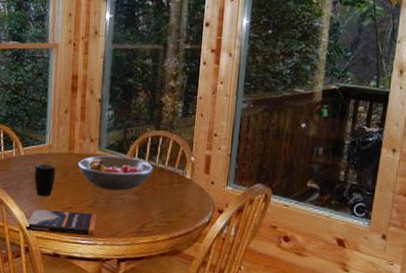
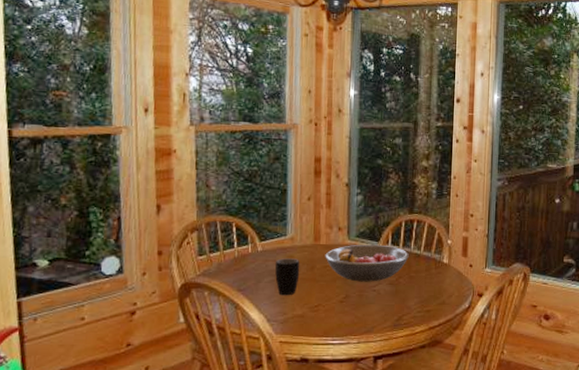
book: present [25,208,98,236] -> none [267,309,350,335]

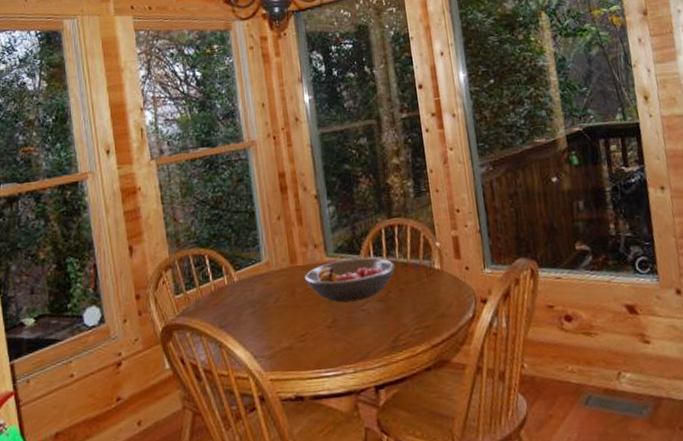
mug: present [275,258,300,296] -> none [254,285,281,328]

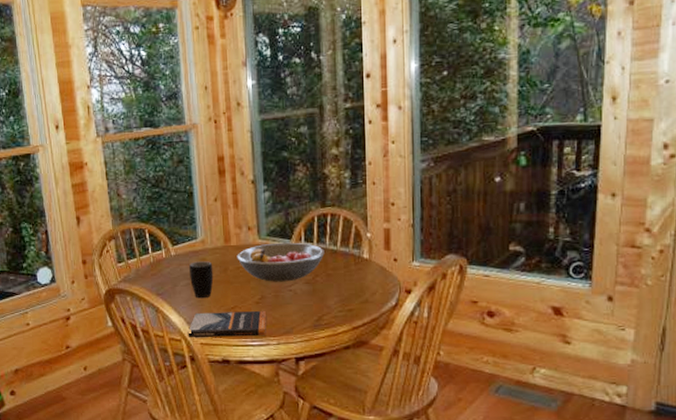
mug: none [254,285,281,328] -> present [189,261,214,299]
book: none [255,334,342,374] -> present [188,310,267,337]

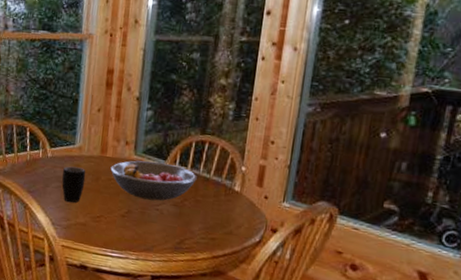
book: present [188,310,267,337] -> none [51,215,131,249]

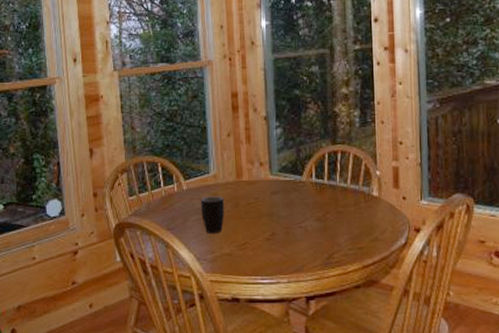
fruit bowl: present [110,160,197,201] -> none [248,178,335,218]

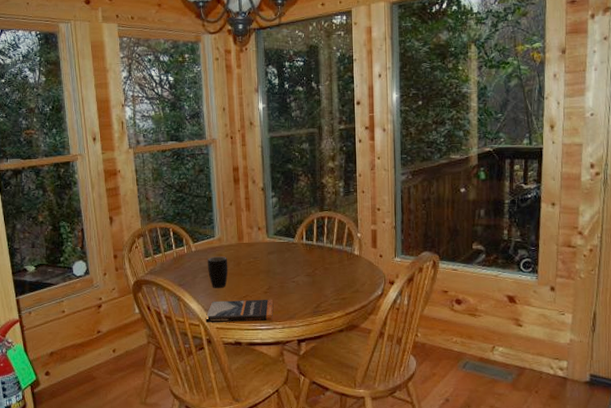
book: none [197,247,278,274] -> present [205,299,274,322]

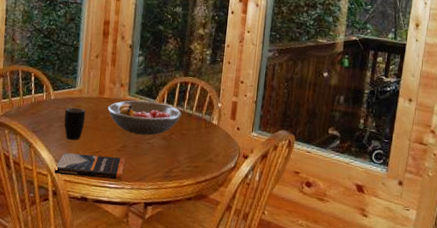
fruit bowl: none [248,240,322,275] -> present [107,100,182,136]

